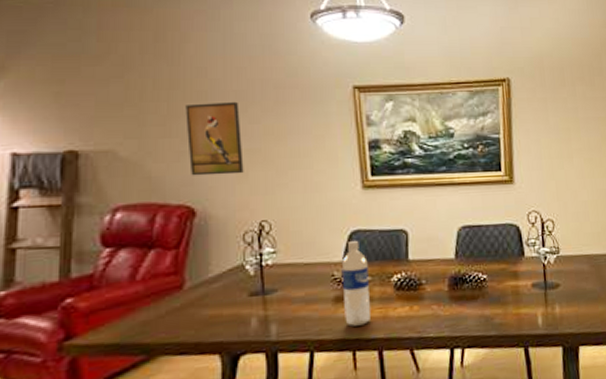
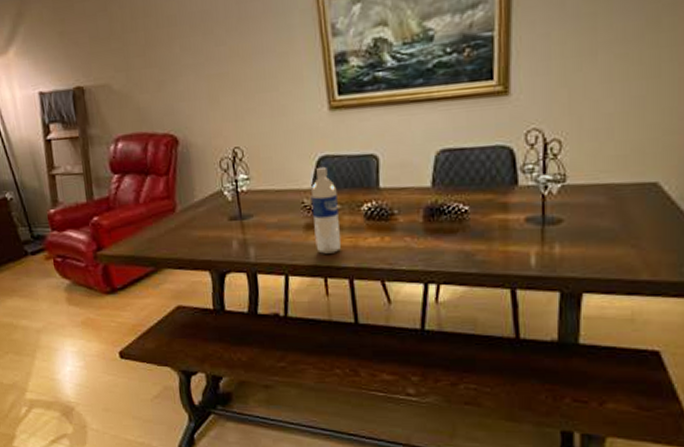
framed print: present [186,101,244,176] -> none [159,23,215,105]

